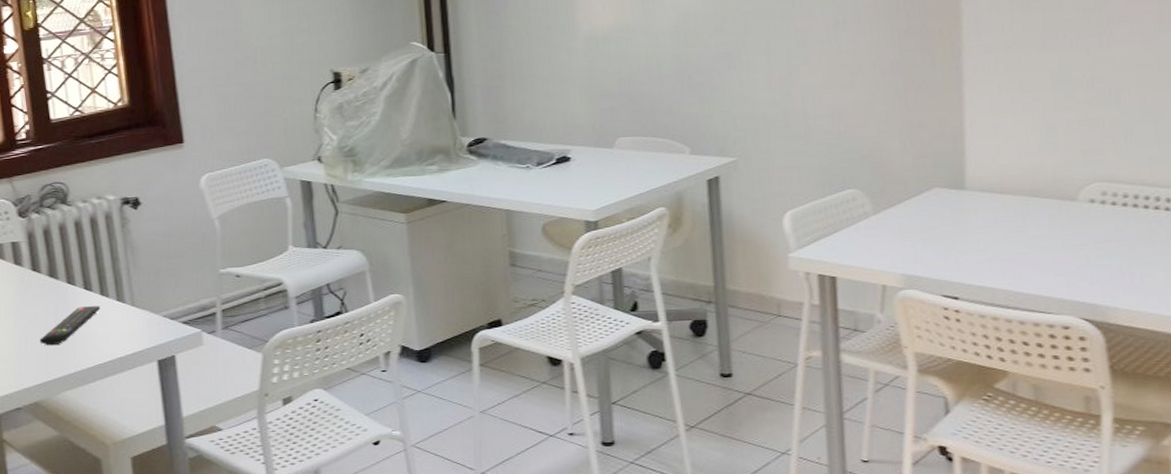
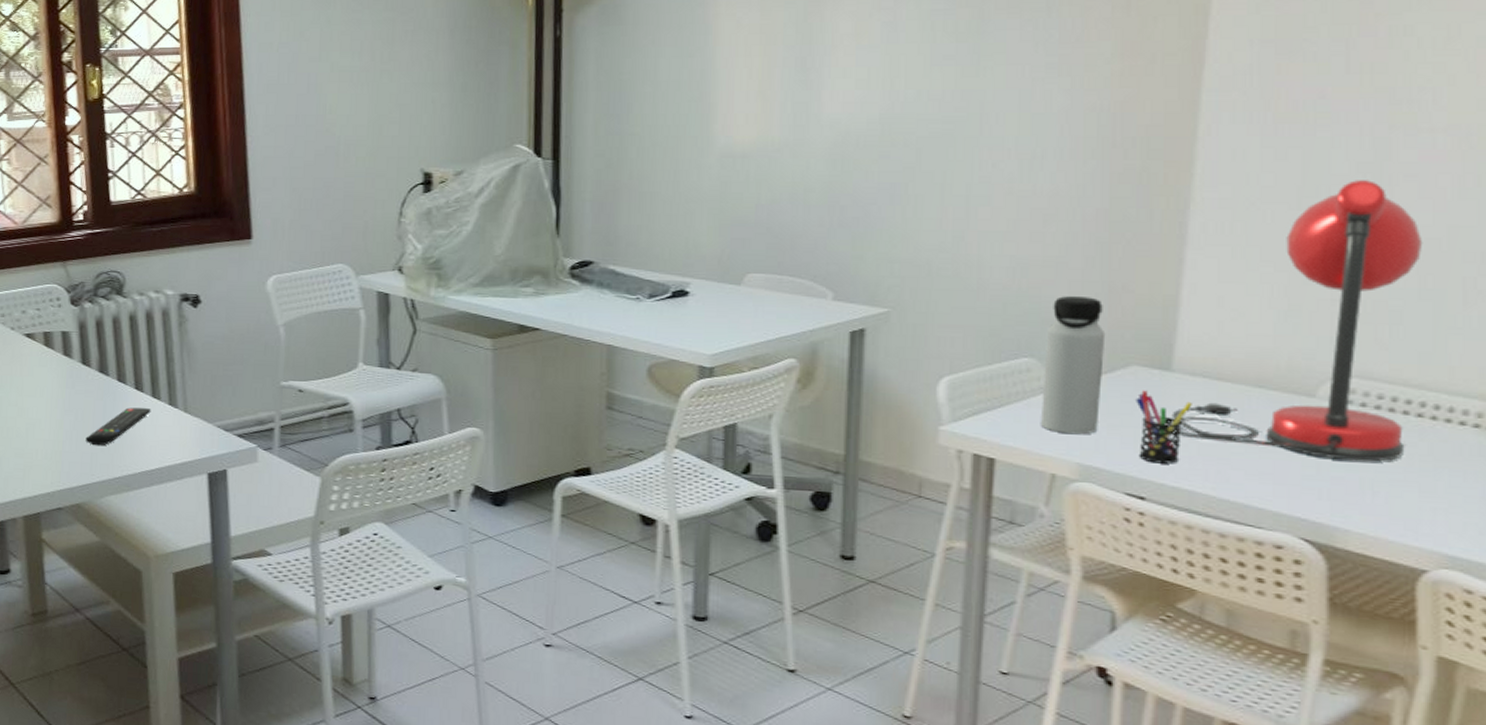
water bottle: none [864,134,915,250] -> present [1041,296,1106,435]
pen holder: none [940,207,985,268] -> present [1136,390,1192,464]
desk lamp: none [965,22,1150,251] -> present [1165,180,1423,462]

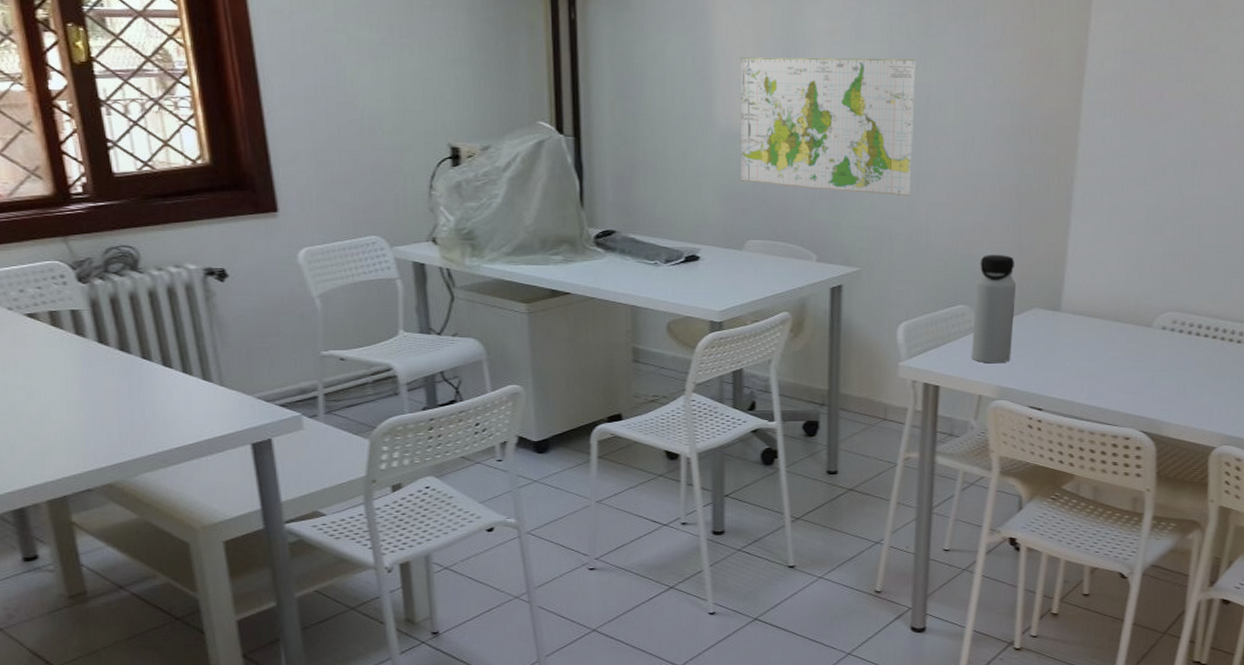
remote control: present [85,407,151,446] -> none [111,384,183,425]
map: none [740,60,966,224] -> present [739,57,916,197]
pen holder: present [1136,390,1192,464] -> none [1036,327,1074,382]
desk lamp: present [1165,180,1423,462] -> none [1055,163,1220,372]

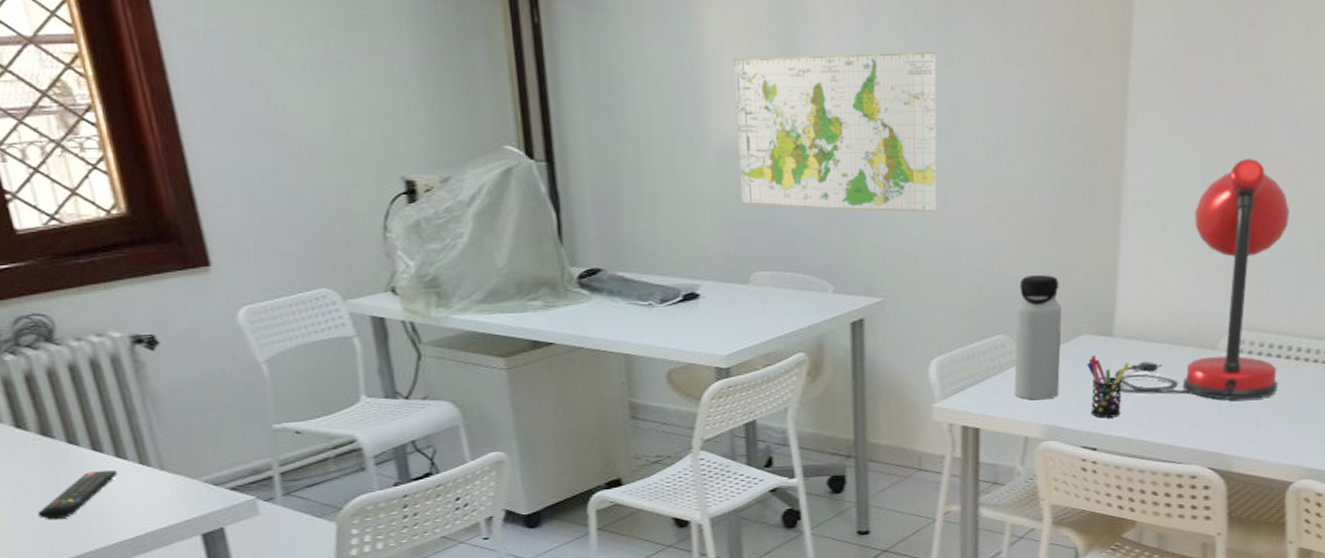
remote control: none [111,384,183,425] -> present [38,470,118,521]
pen holder: none [1036,327,1074,382] -> present [1087,355,1129,418]
desk lamp: none [1055,163,1220,372] -> present [1109,159,1290,400]

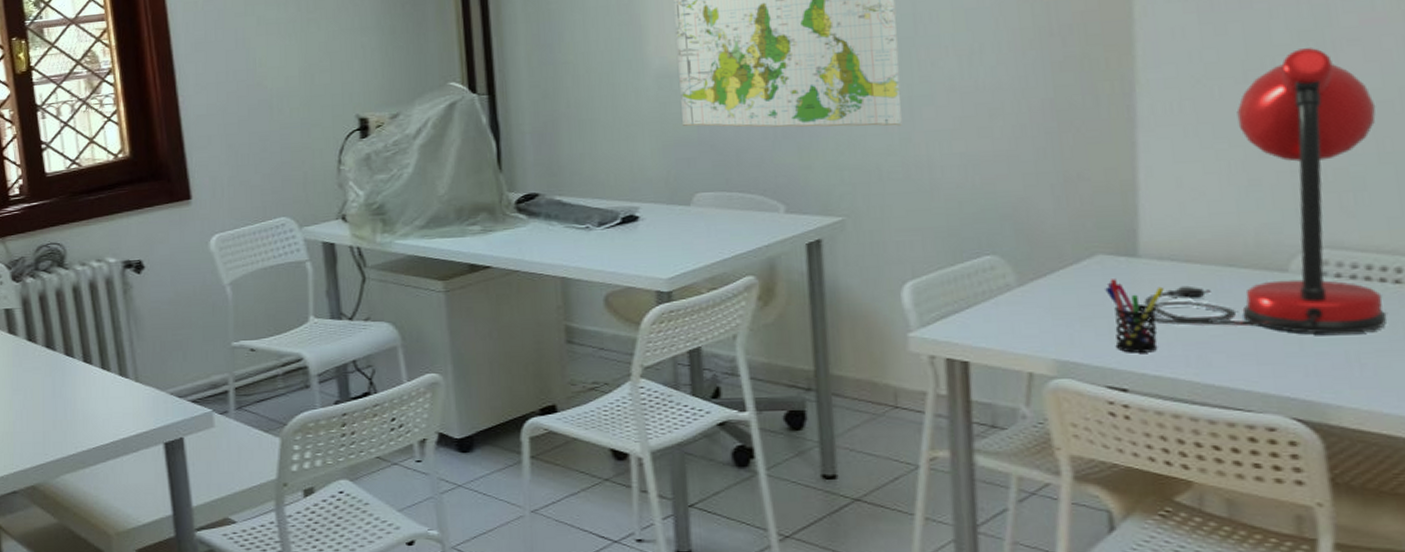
remote control: present [38,470,118,521] -> none [36,381,102,424]
water bottle: present [1014,275,1062,400] -> none [1006,188,1071,331]

